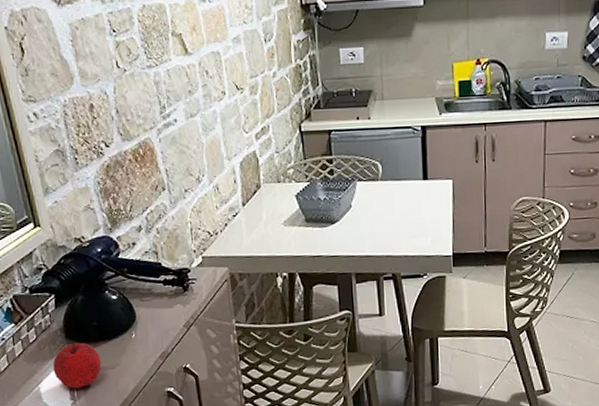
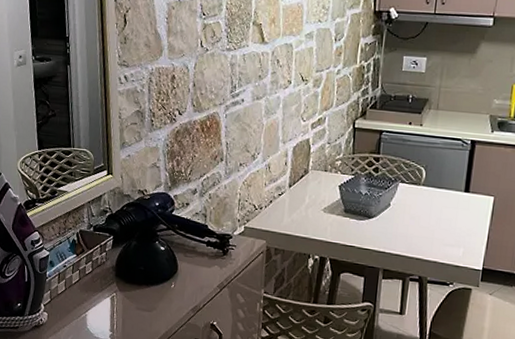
apple: present [52,342,102,389] -> none [100,280,142,323]

